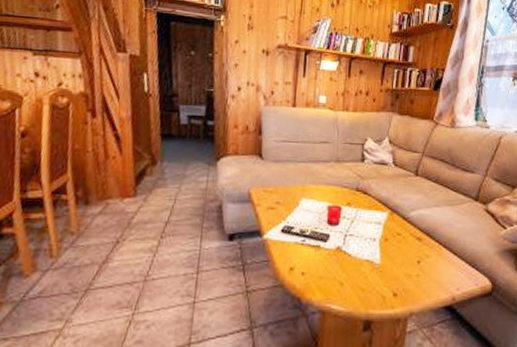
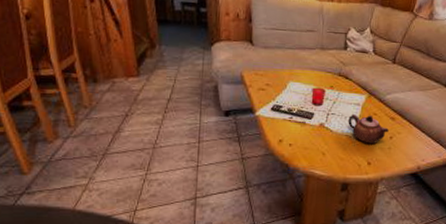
teapot: none [369,234,416,270] -> present [348,113,389,144]

